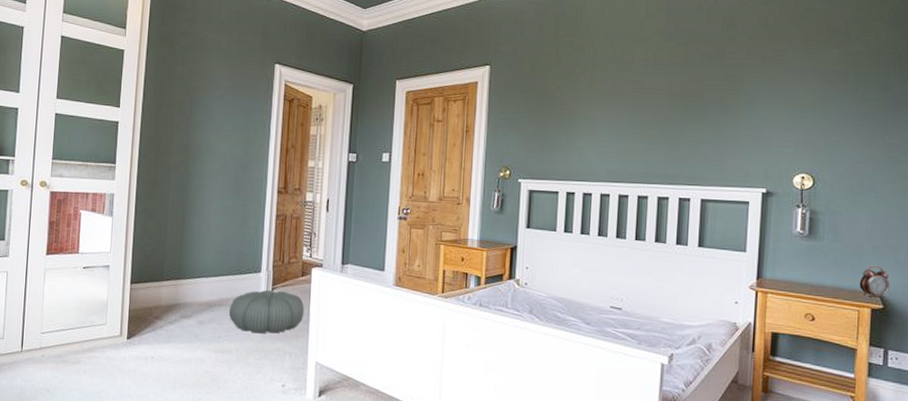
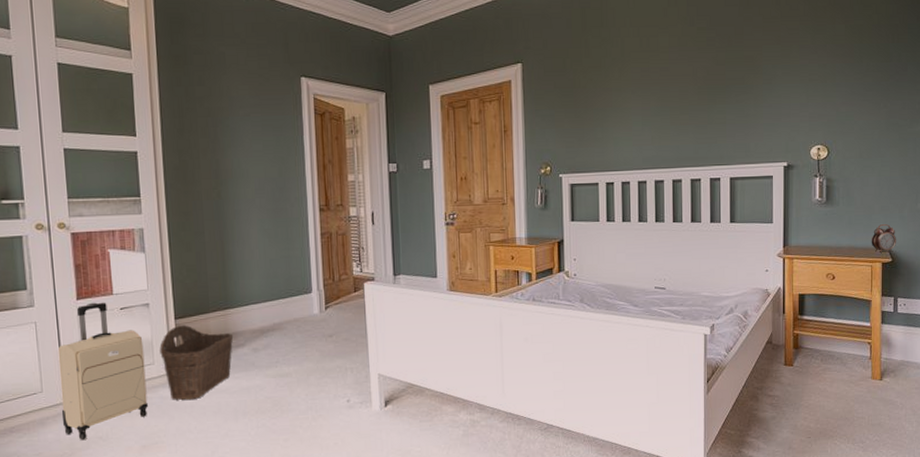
suitcase: none [17,258,99,391] -> present [57,302,148,441]
wicker basket: none [112,289,182,365] -> present [159,324,234,400]
pouf: present [229,290,305,334] -> none [284,308,361,354]

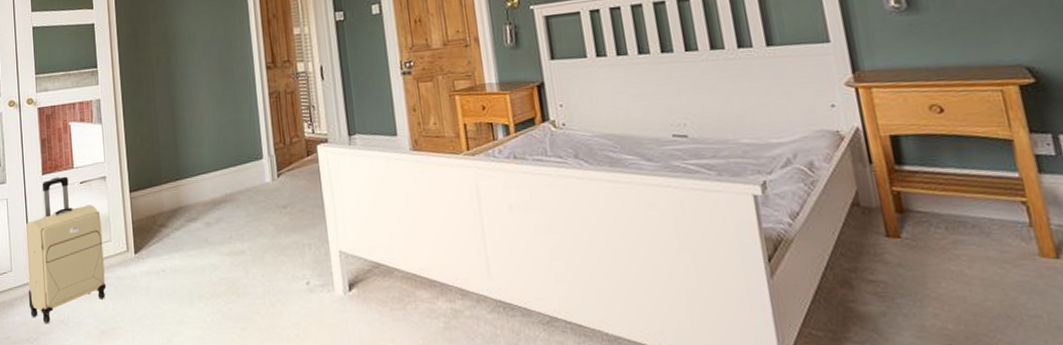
wicker basket: present [159,324,234,400] -> none [116,198,186,281]
alarm clock: present [871,224,896,252] -> none [992,31,1037,71]

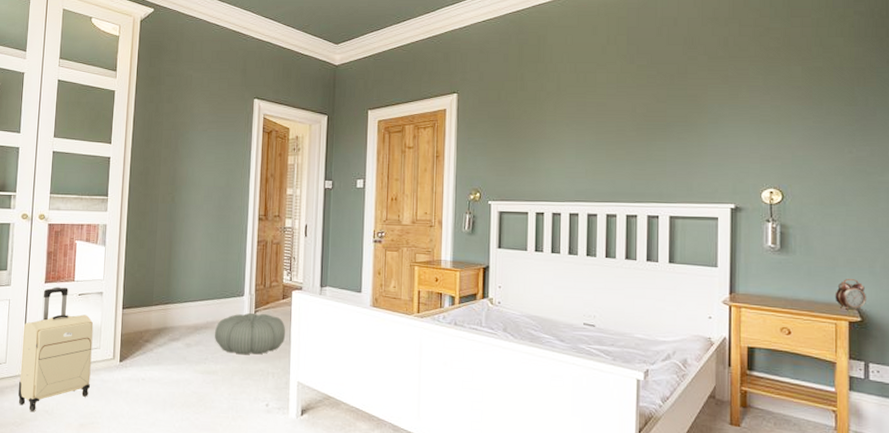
pouf: none [236,175,317,228] -> present [215,312,286,355]
alarm clock: none [992,31,1037,71] -> present [835,279,866,310]

